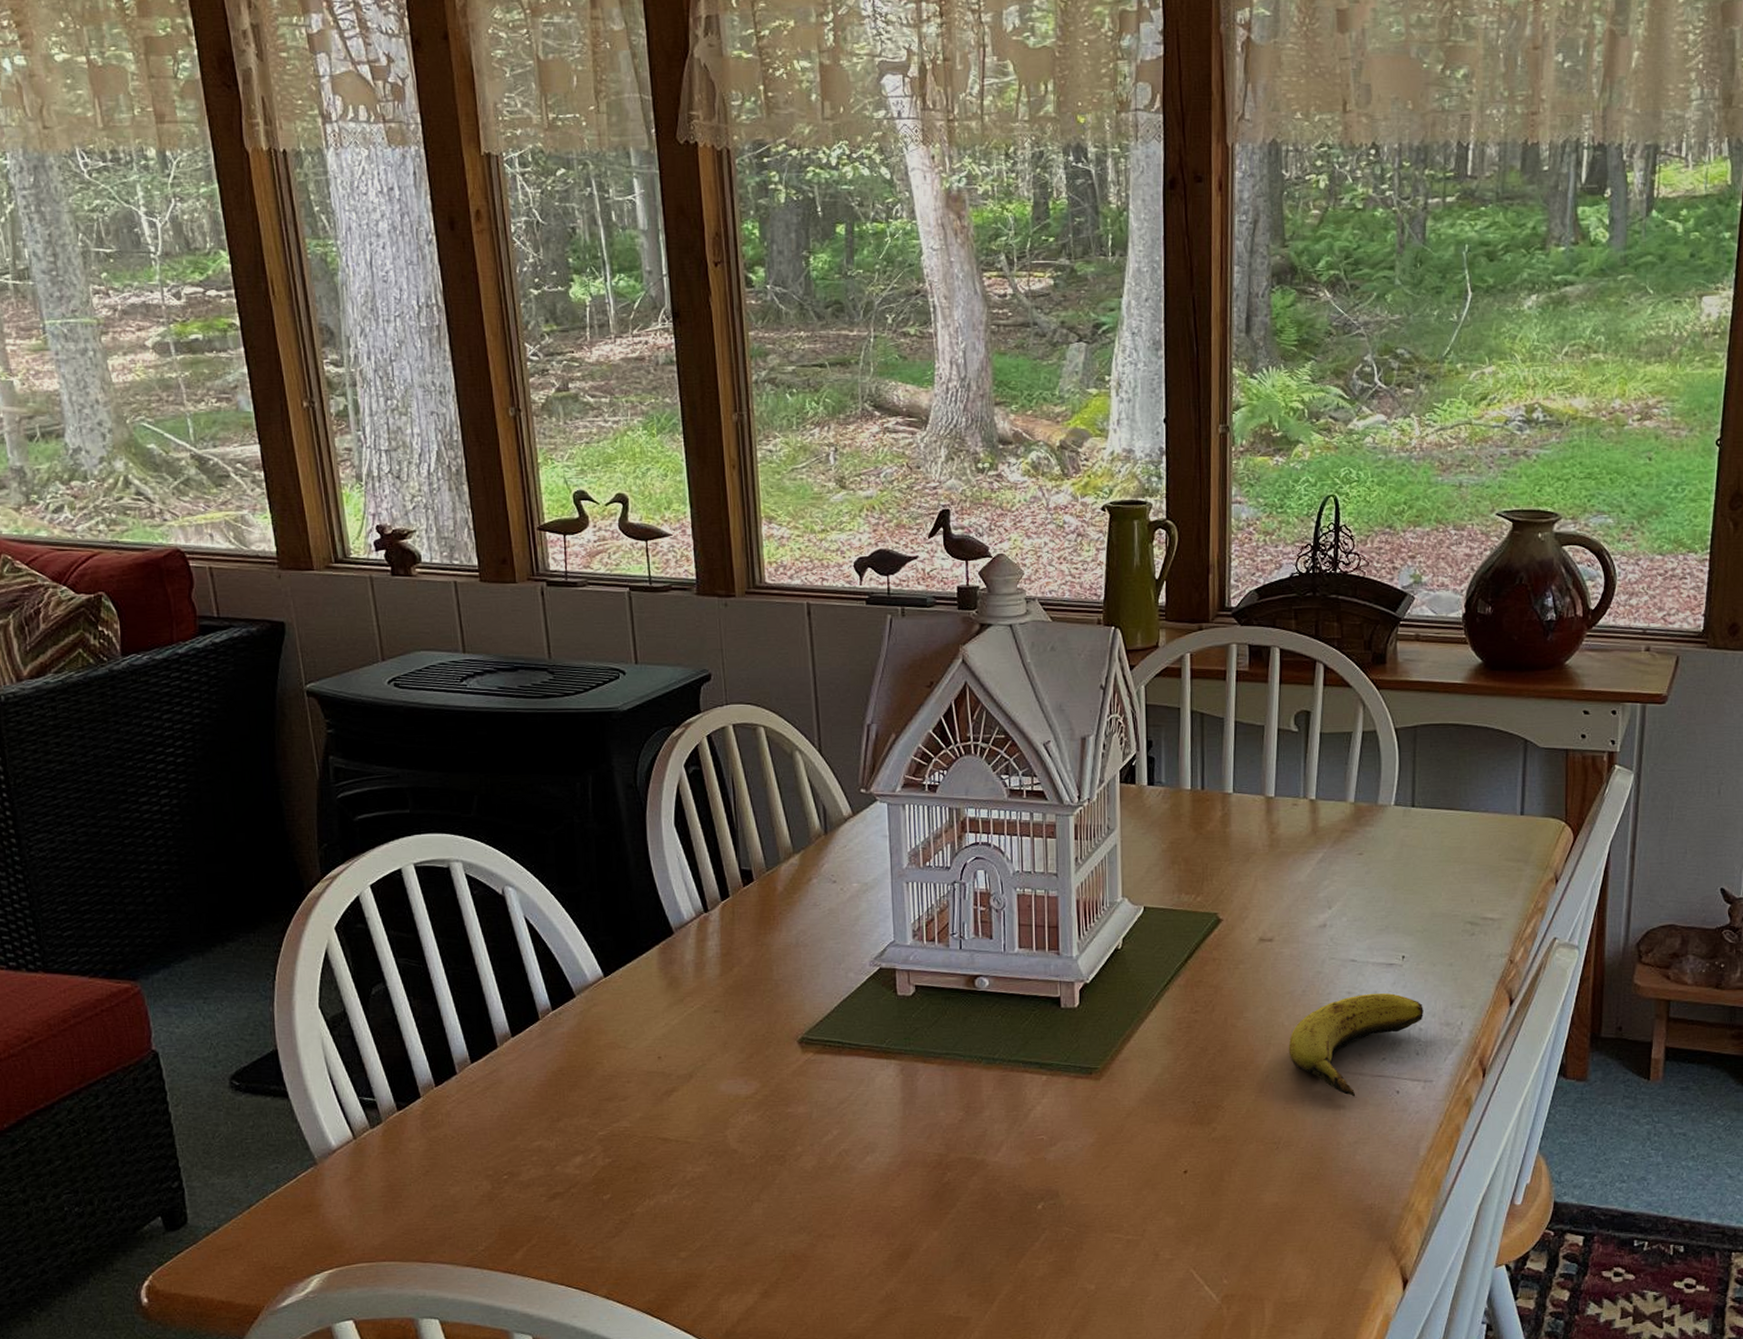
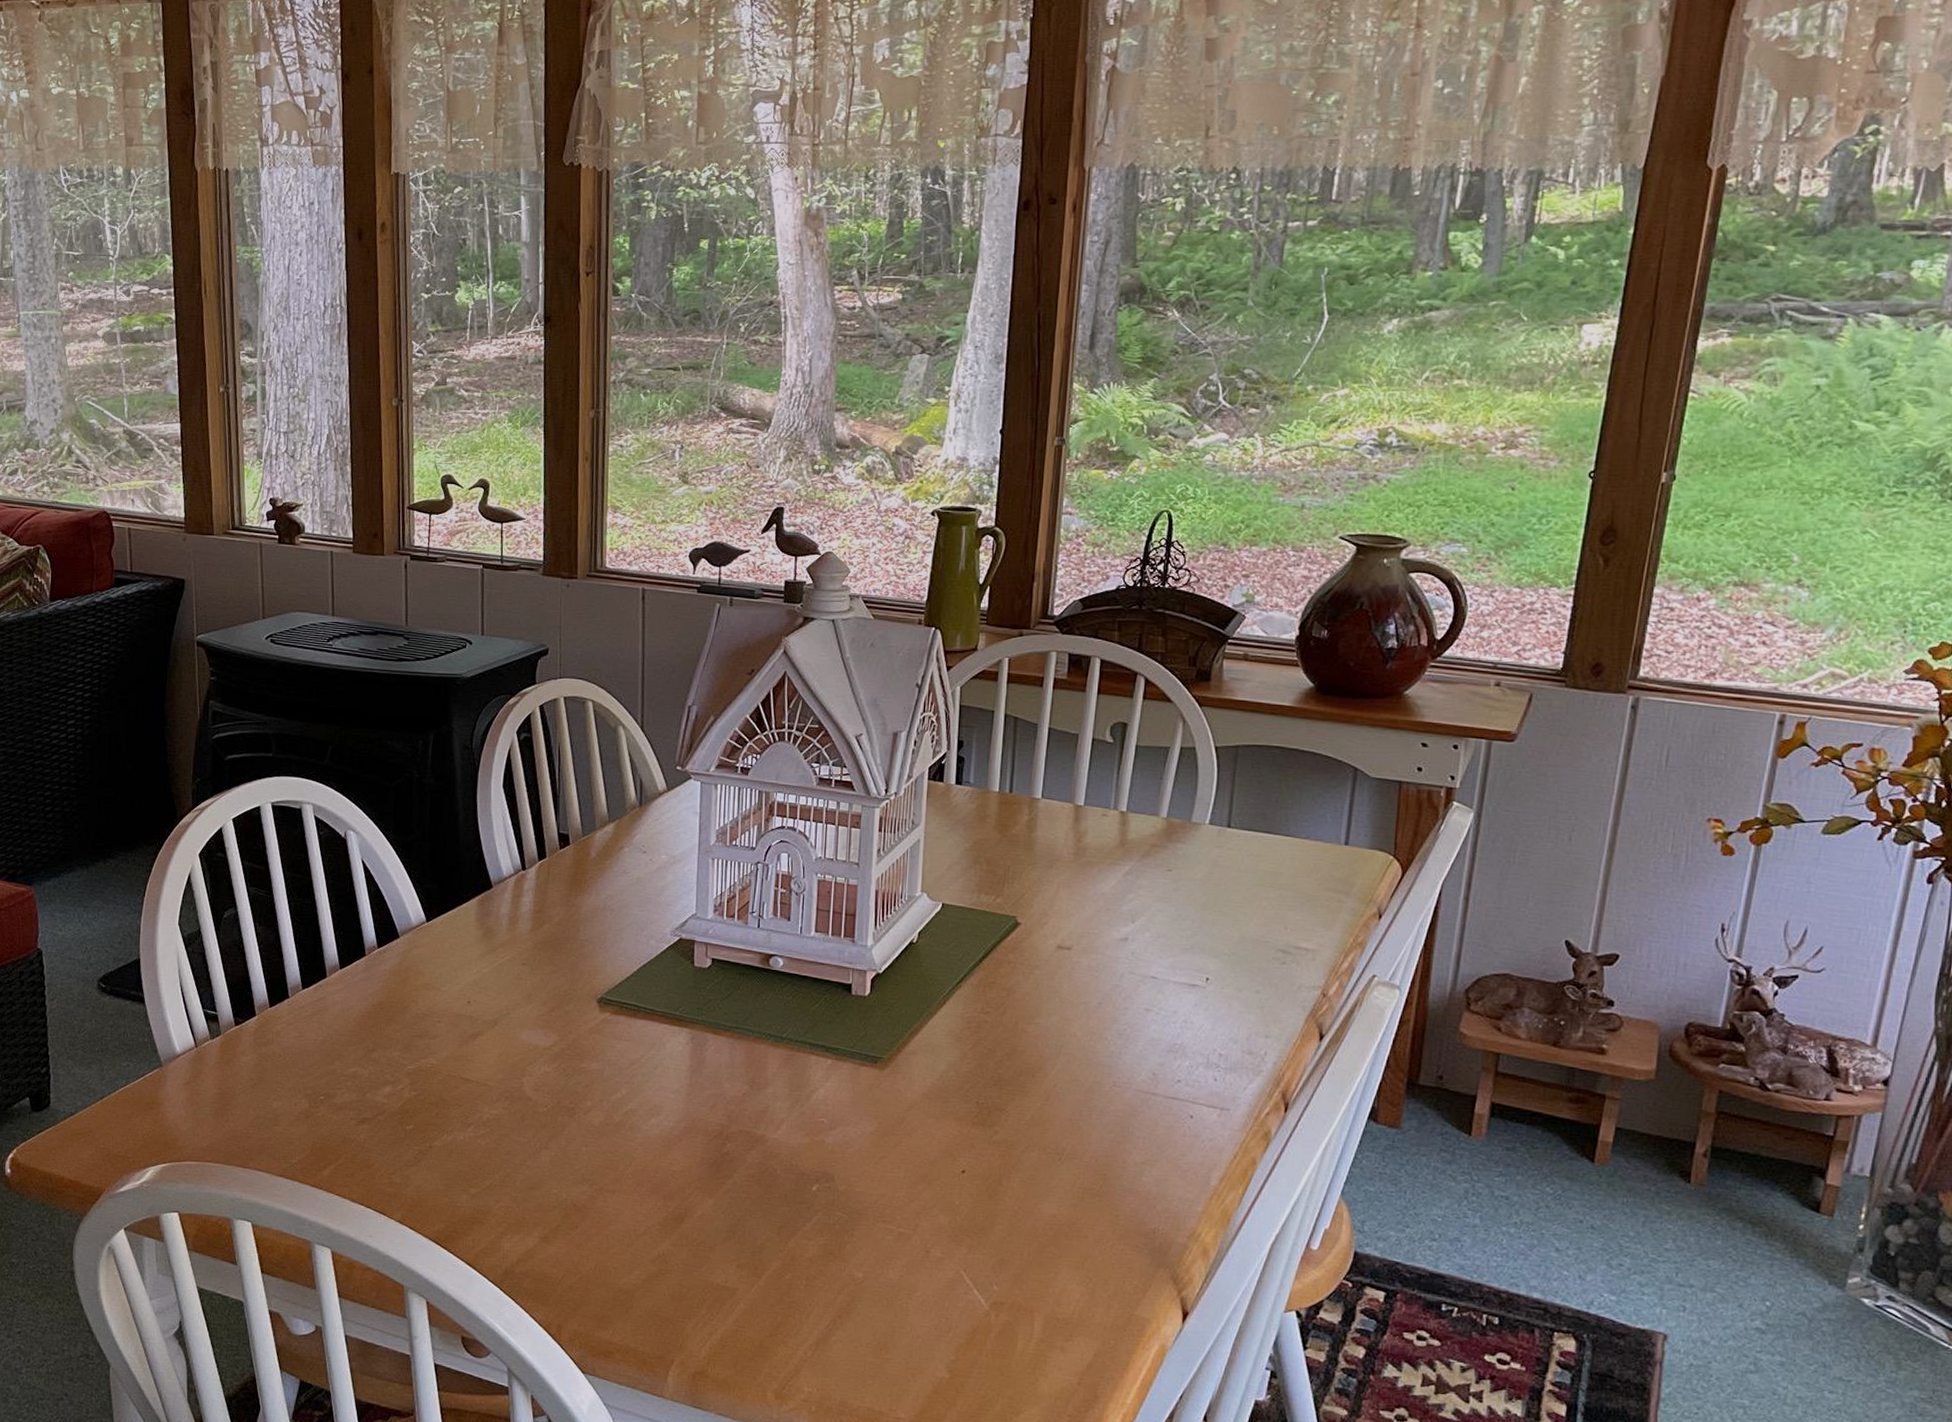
banana: present [1288,993,1423,1098] -> none [1079,1012,1225,1118]

